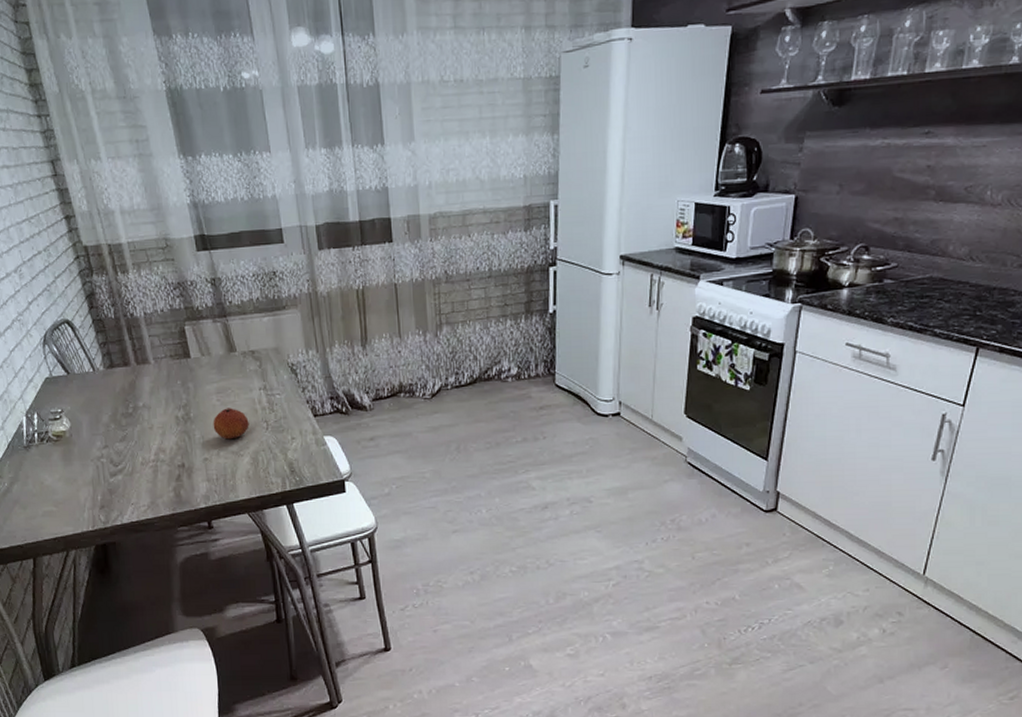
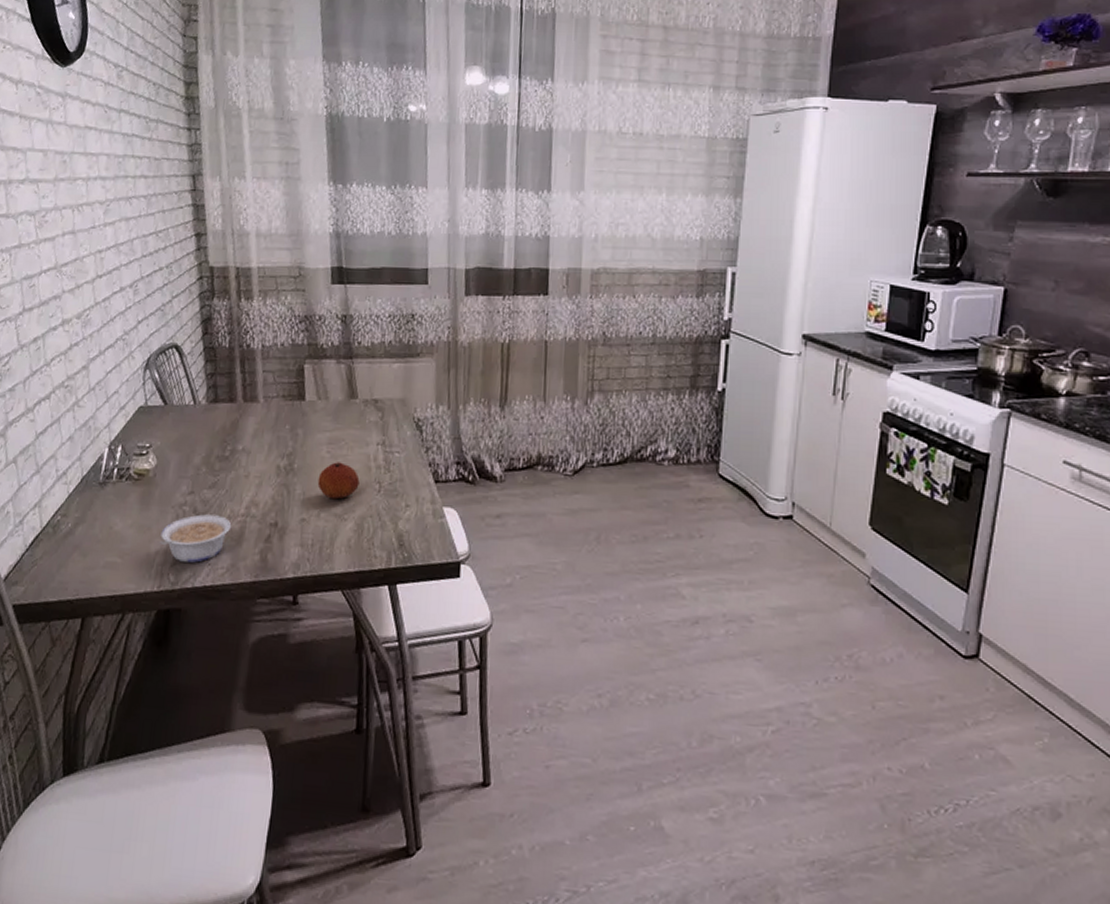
legume: none [85,463,146,504] -> present [158,514,232,563]

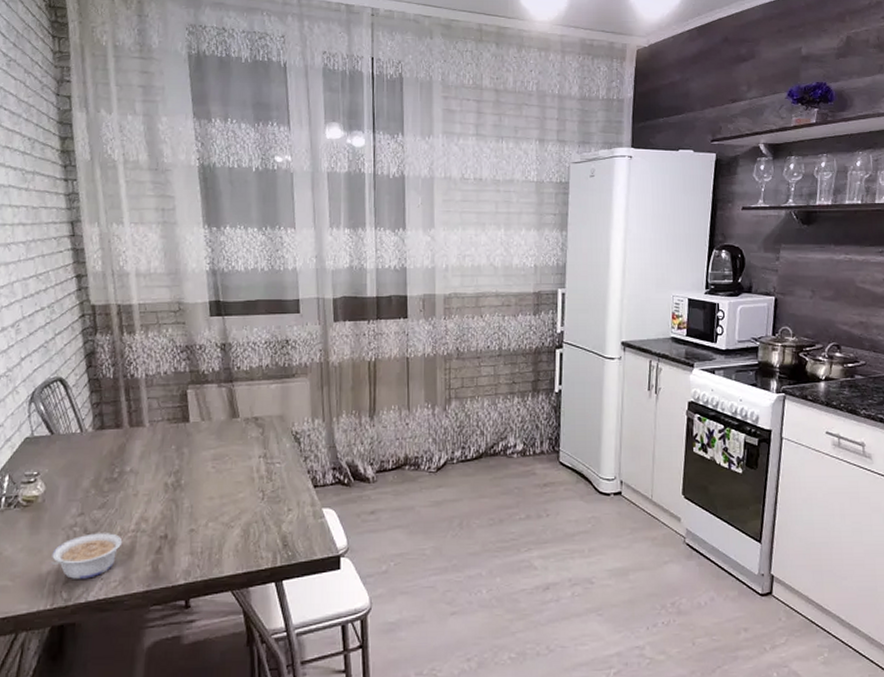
fruit: present [317,462,360,500] -> none [204,475,244,510]

